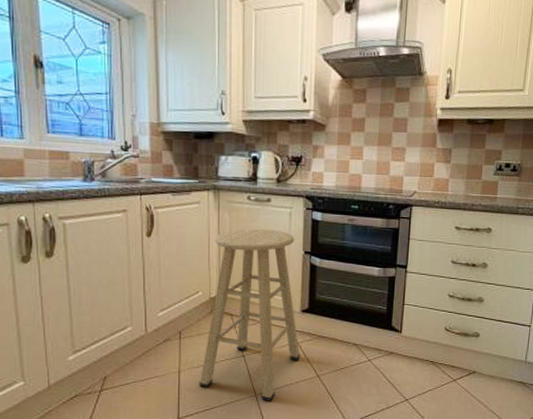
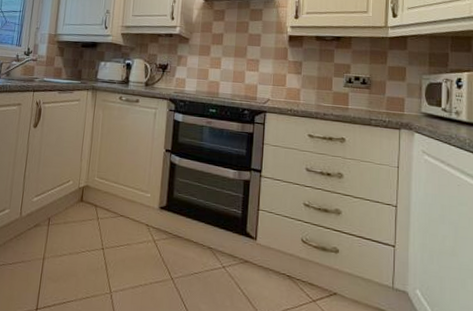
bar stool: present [199,228,300,401] -> none [59,125,158,301]

